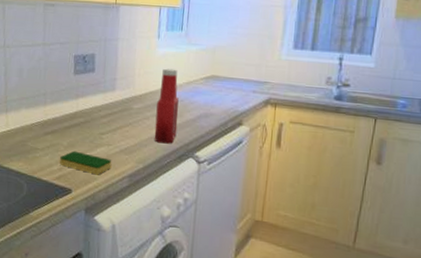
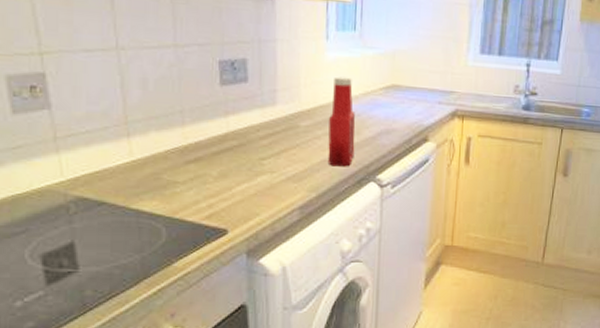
dish sponge: present [59,150,112,175] -> none [208,182,278,210]

